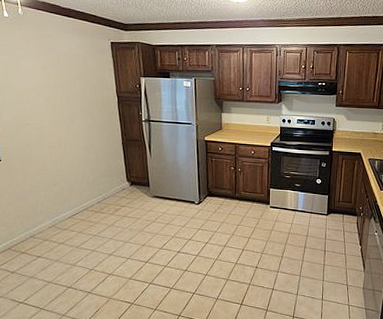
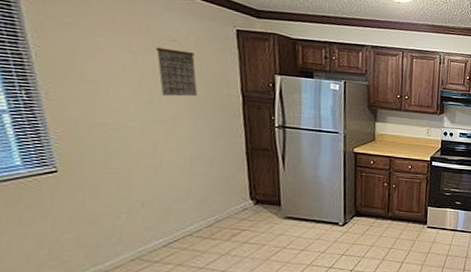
calendar: none [56,55,86,100] -> present [155,39,198,97]

